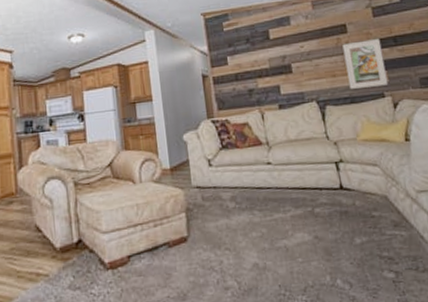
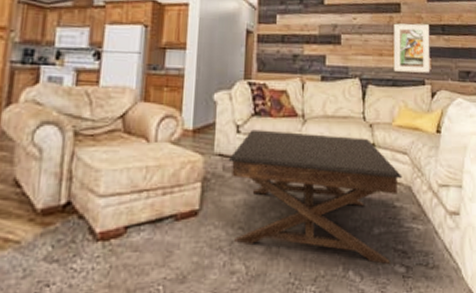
coffee table: none [205,156,378,272] -> present [228,129,402,265]

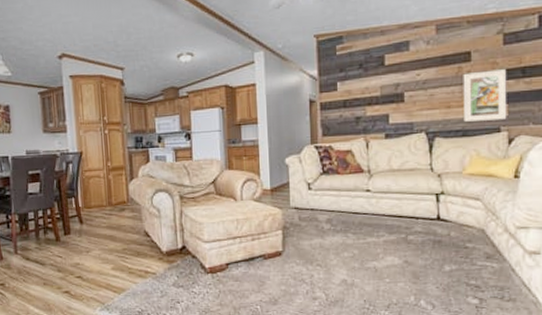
coffee table: present [228,129,402,265] -> none [303,185,475,297]

